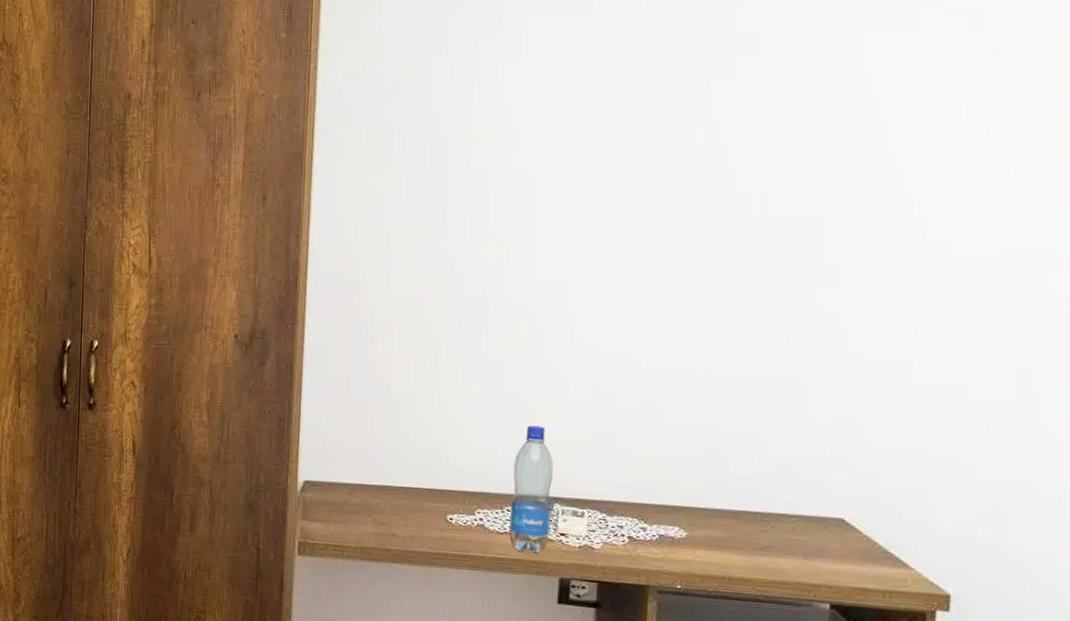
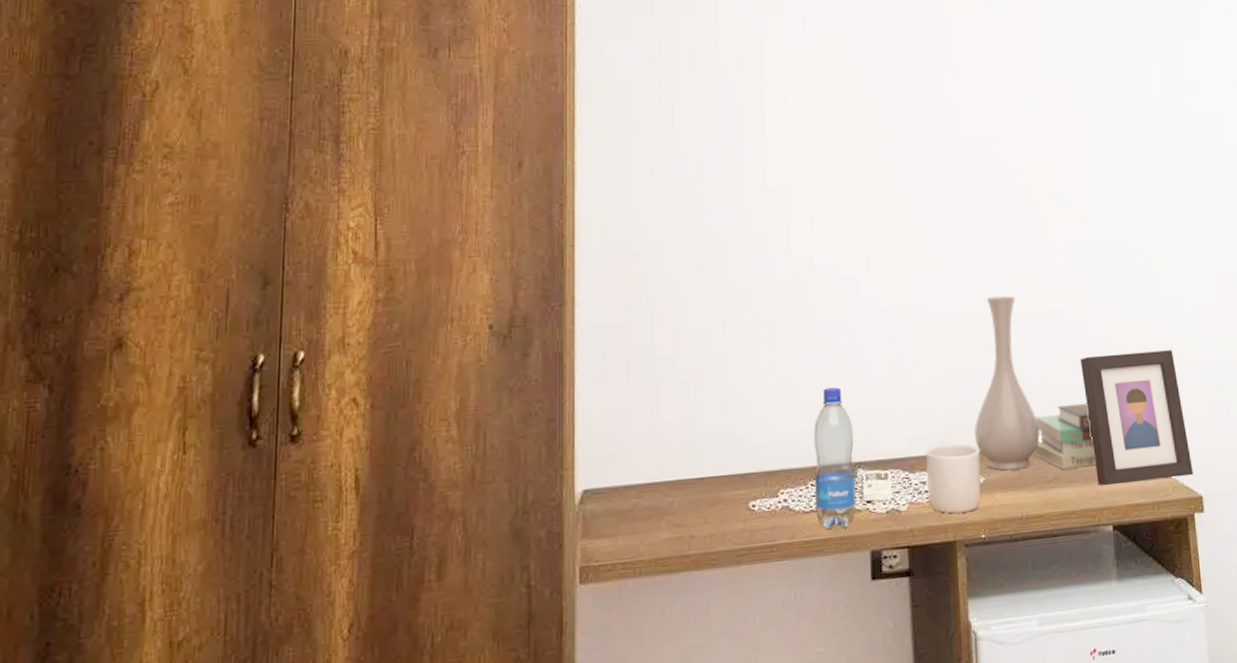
mug: none [624,494,686,562] -> present [925,443,981,514]
vase: none [681,357,758,532] -> present [974,296,1040,471]
books: none [745,476,821,542] -> present [1032,403,1097,470]
picture frame: none [817,431,944,572] -> present [1080,350,1194,486]

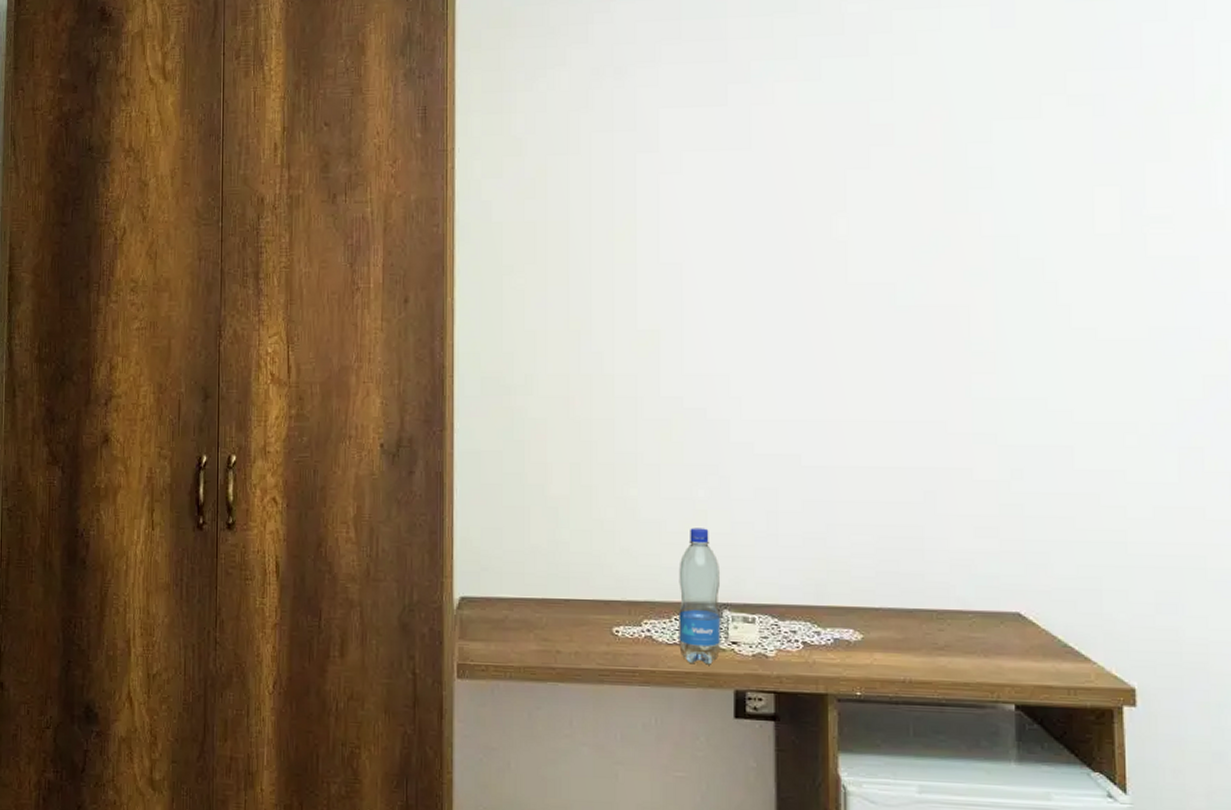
mug: present [925,443,981,514] -> none [797,596,859,667]
vase: present [974,296,1040,471] -> none [853,449,931,632]
books: present [1032,403,1097,470] -> none [921,570,999,639]
picture frame: present [1080,350,1194,486] -> none [985,521,1125,665]

